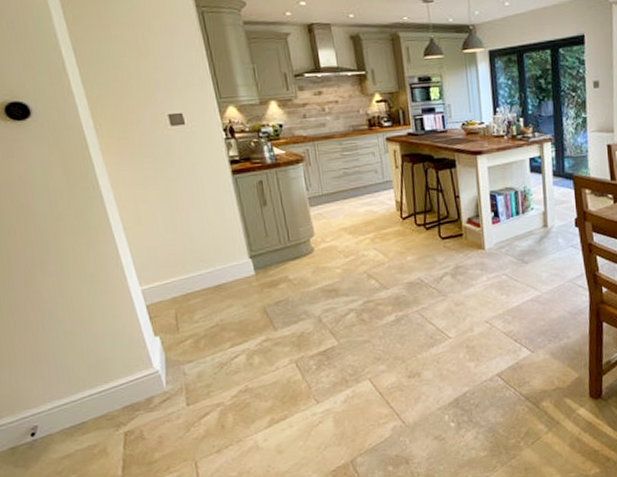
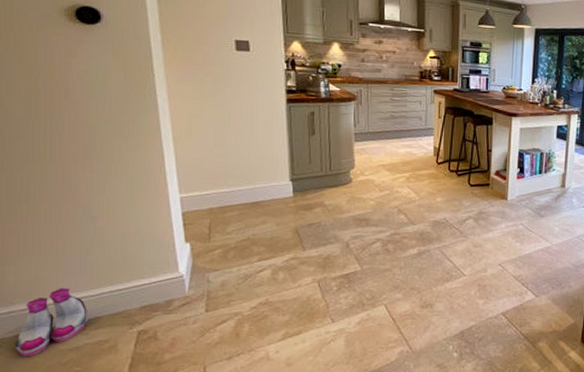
boots: none [10,395,75,469] -> present [16,288,89,357]

